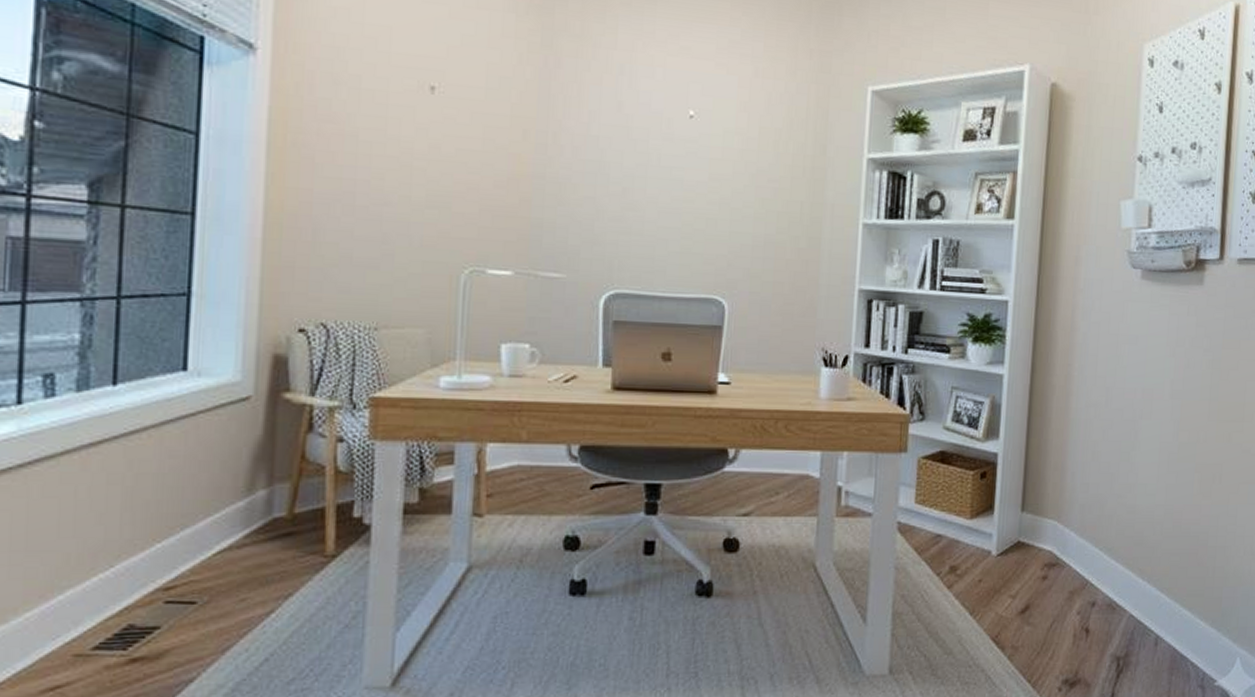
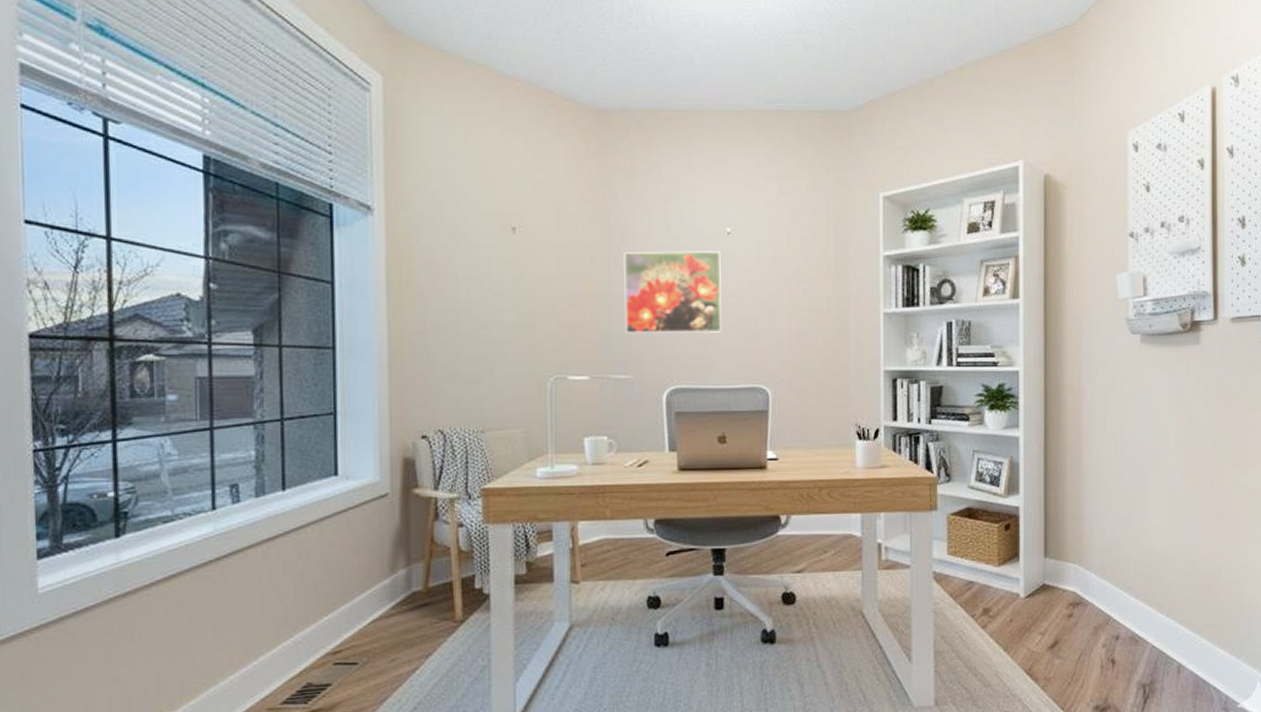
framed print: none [560,128,680,232] -> present [624,250,722,334]

